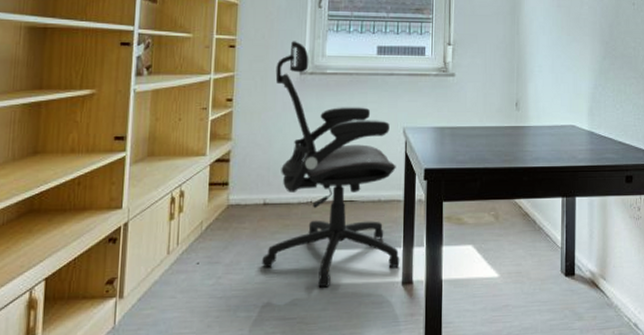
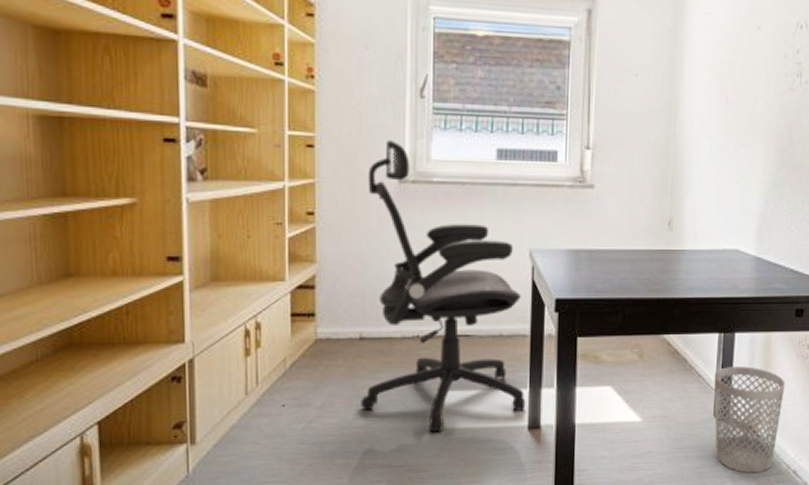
wastebasket: none [560,227,621,326] -> present [714,366,785,474]

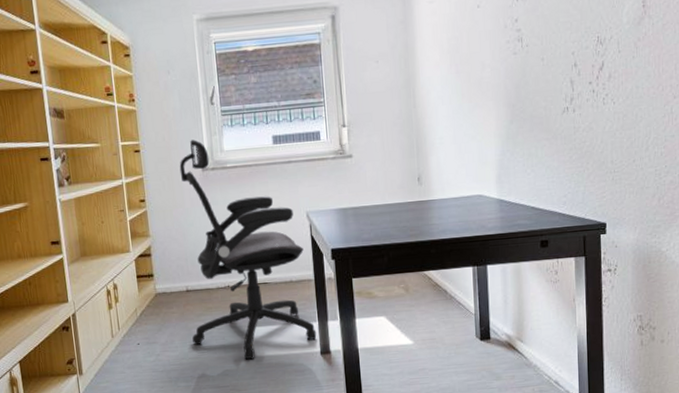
wastebasket: present [714,366,785,474] -> none [472,293,539,385]

